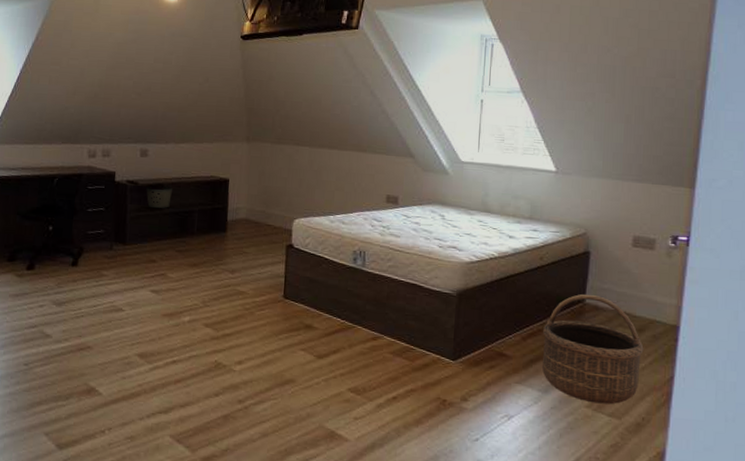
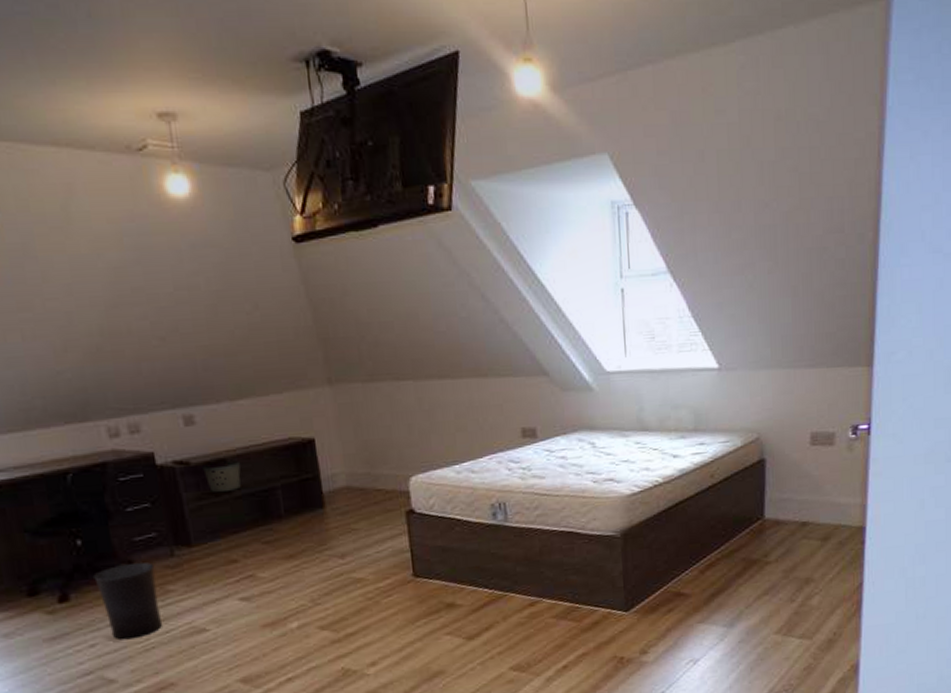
waste bin: none [54,249,97,307] -> present [94,562,162,640]
basket: present [542,294,644,405] -> none [722,507,830,628]

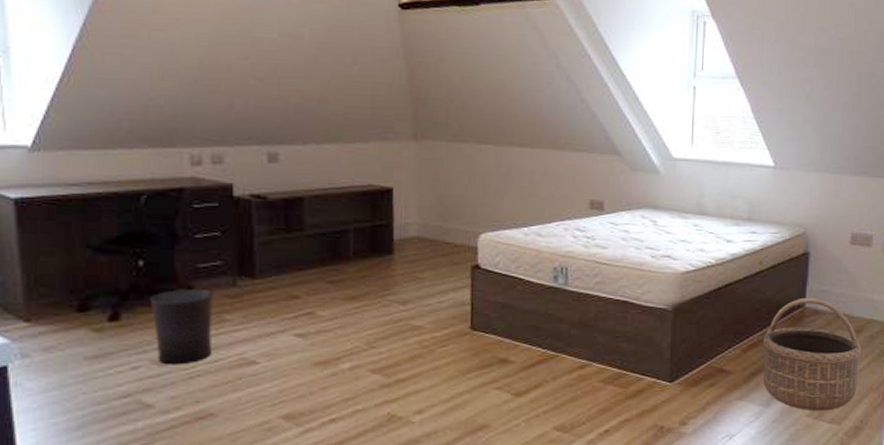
basket: present [202,461,241,493] -> none [279,200,316,230]
basket: none [722,507,830,628] -> present [763,297,862,411]

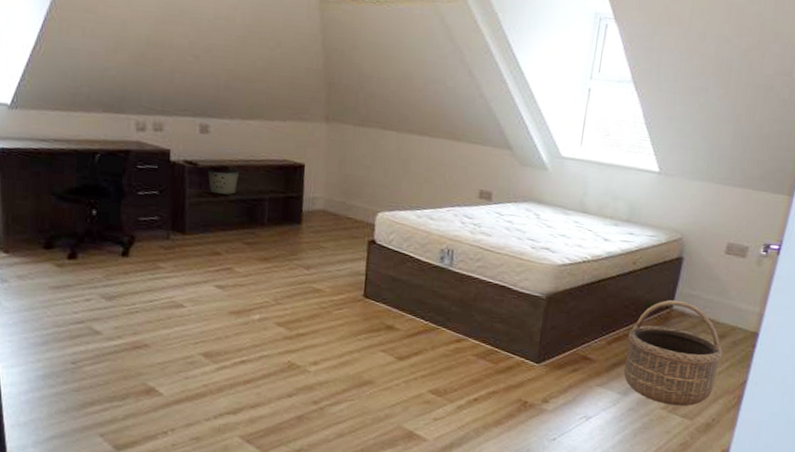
waste bin: present [150,290,214,365] -> none [100,237,152,301]
basket: none [279,200,316,230] -> present [207,169,239,195]

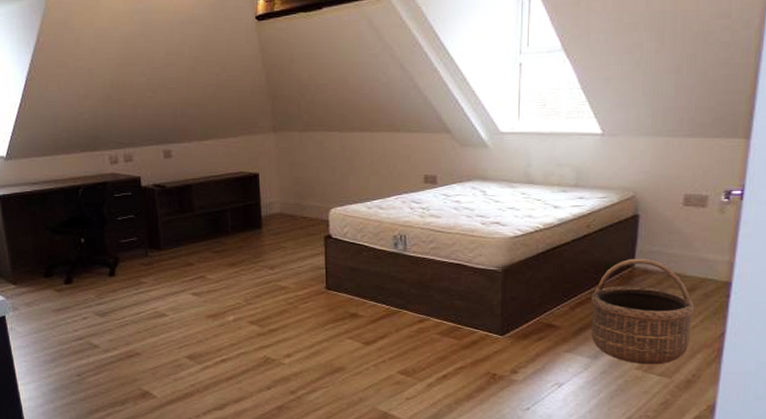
basket: present [207,169,239,195] -> none [174,187,202,211]

